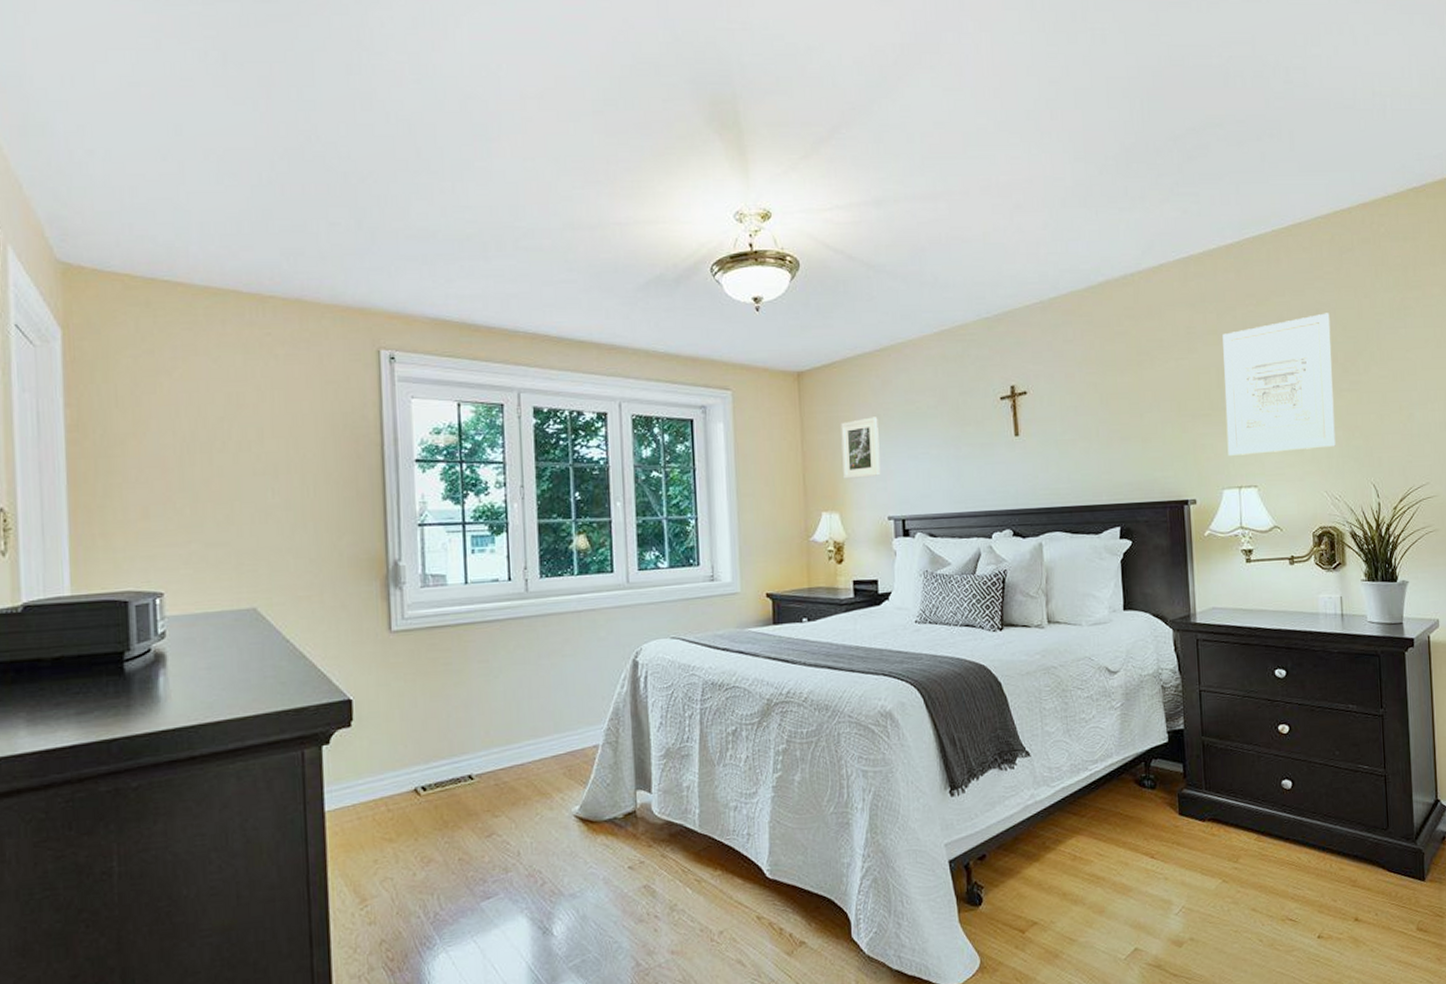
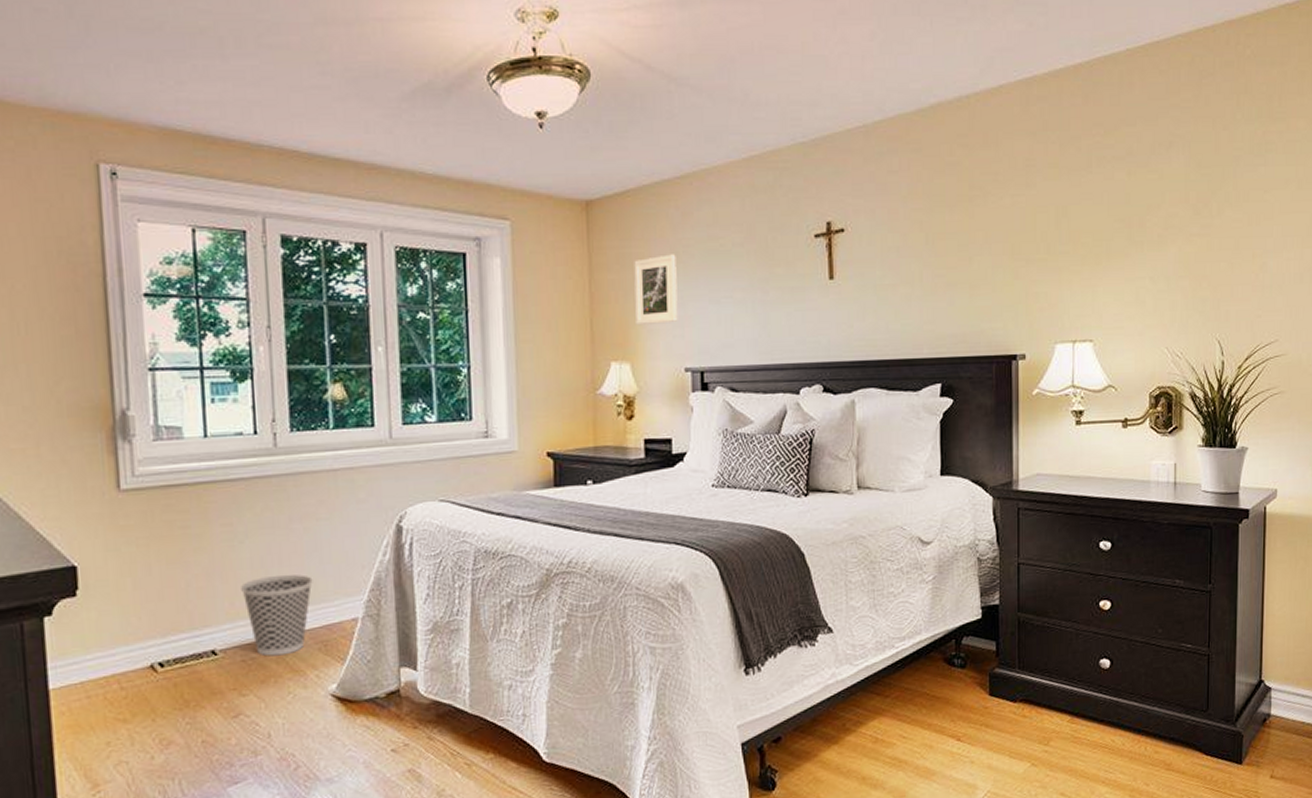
wastebasket: none [495,705,559,781] -> present [241,574,313,657]
wall art: present [1222,313,1336,456] -> none [1063,146,1184,306]

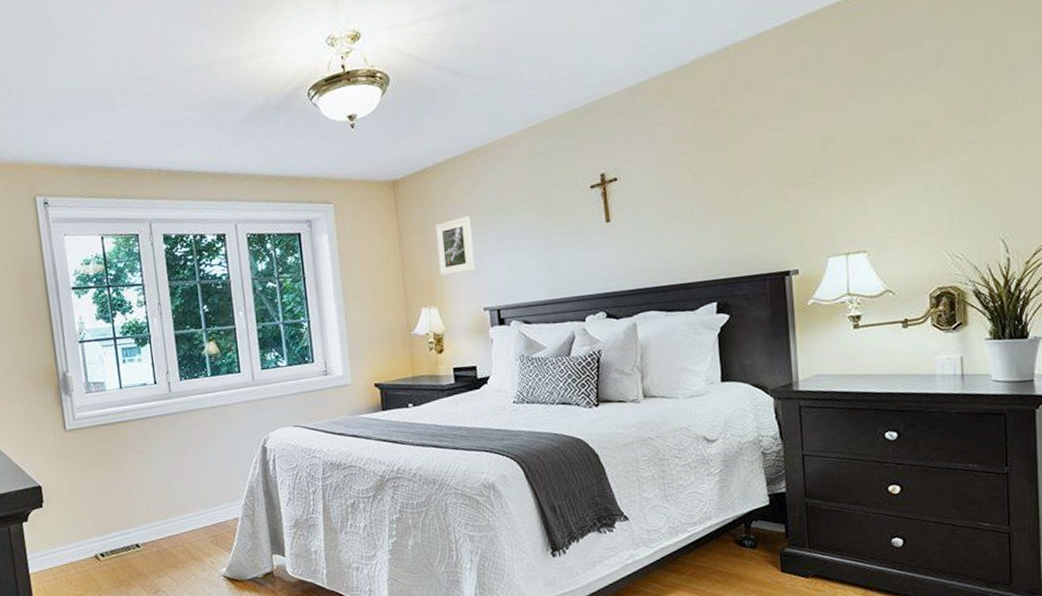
wastebasket: present [241,574,313,657] -> none [153,486,204,548]

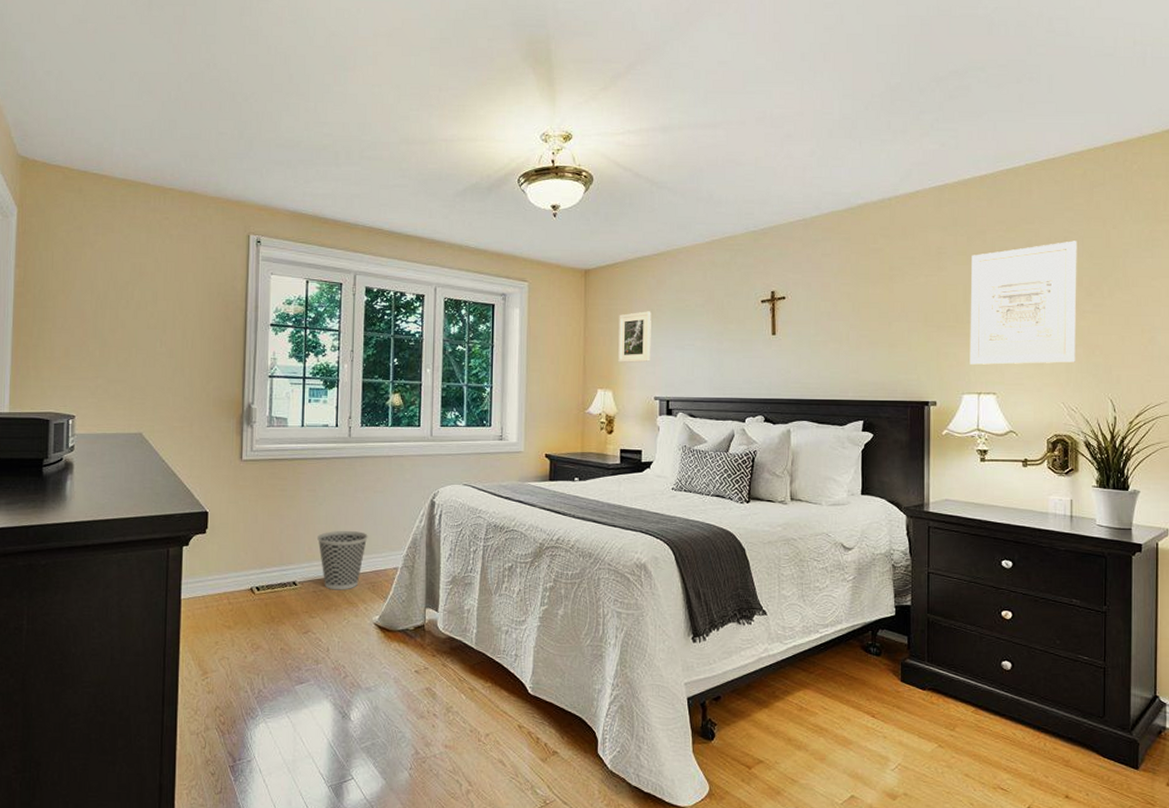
wastebasket: none [153,486,204,548] -> present [317,530,368,590]
wall art: none [828,62,958,223] -> present [969,241,1077,365]

